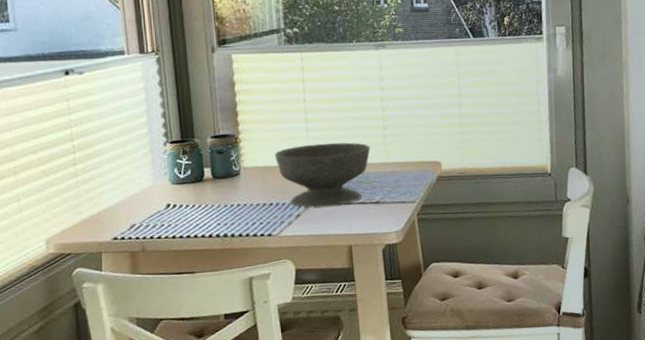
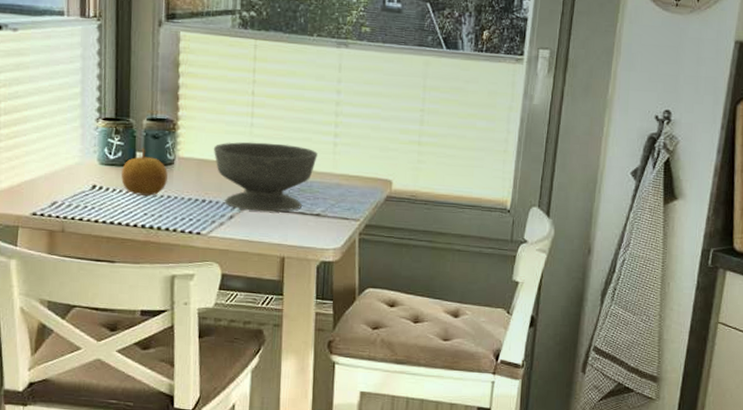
fruit: none [191,164,235,208] -> present [120,148,168,196]

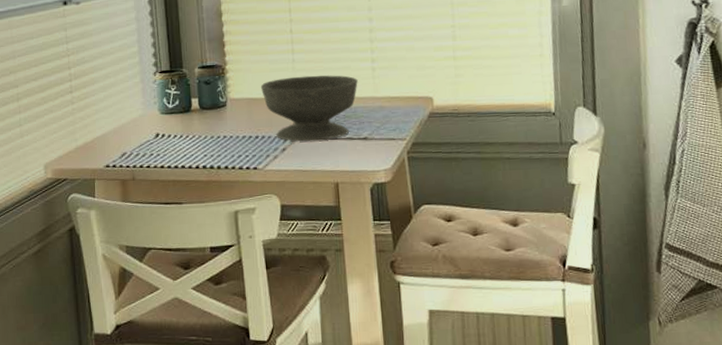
fruit: present [120,148,168,196] -> none [179,94,222,139]

